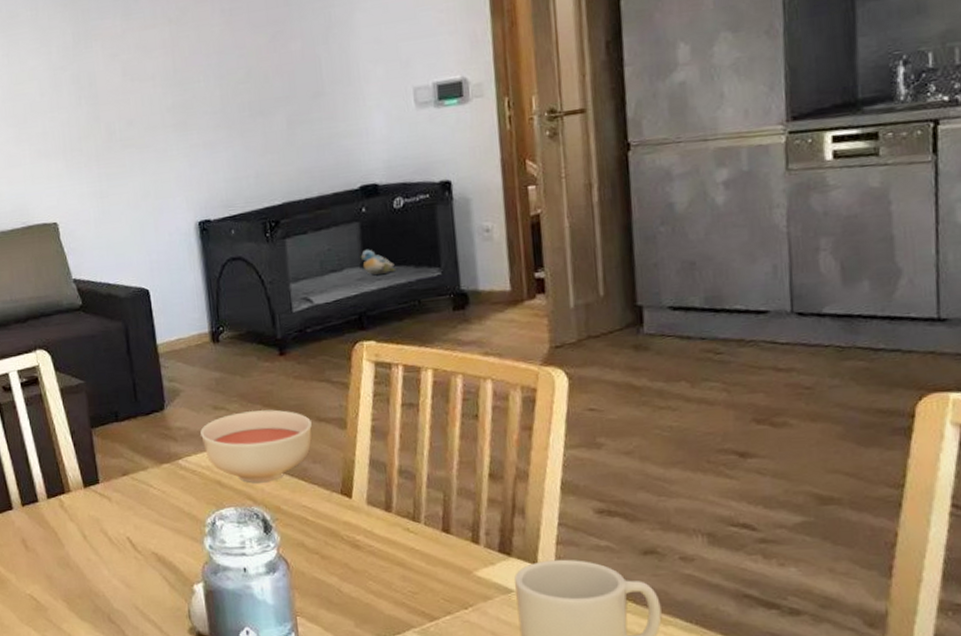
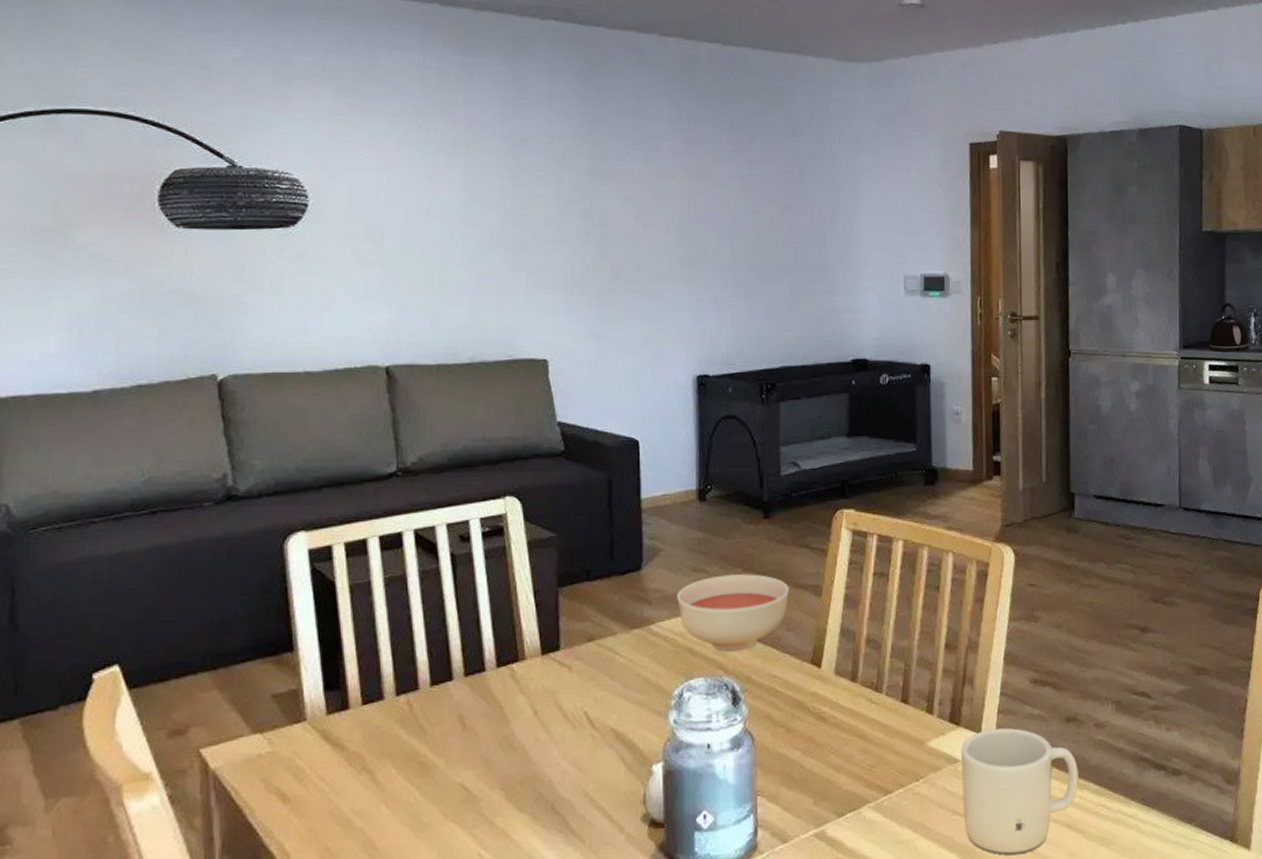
plush toy: present [360,249,397,275] -> none [847,420,878,446]
kettle: none [832,52,896,119] -> present [1209,302,1249,352]

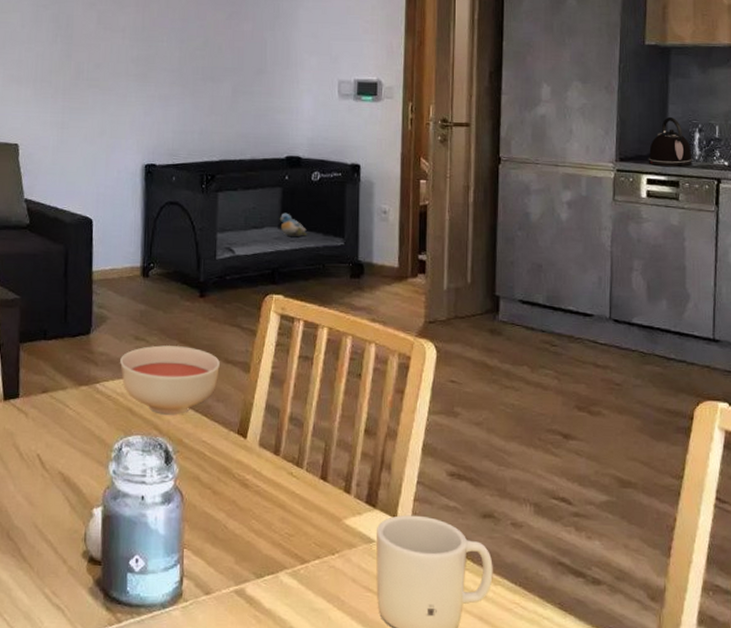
plush toy: none [847,420,878,446] -> present [279,212,308,237]

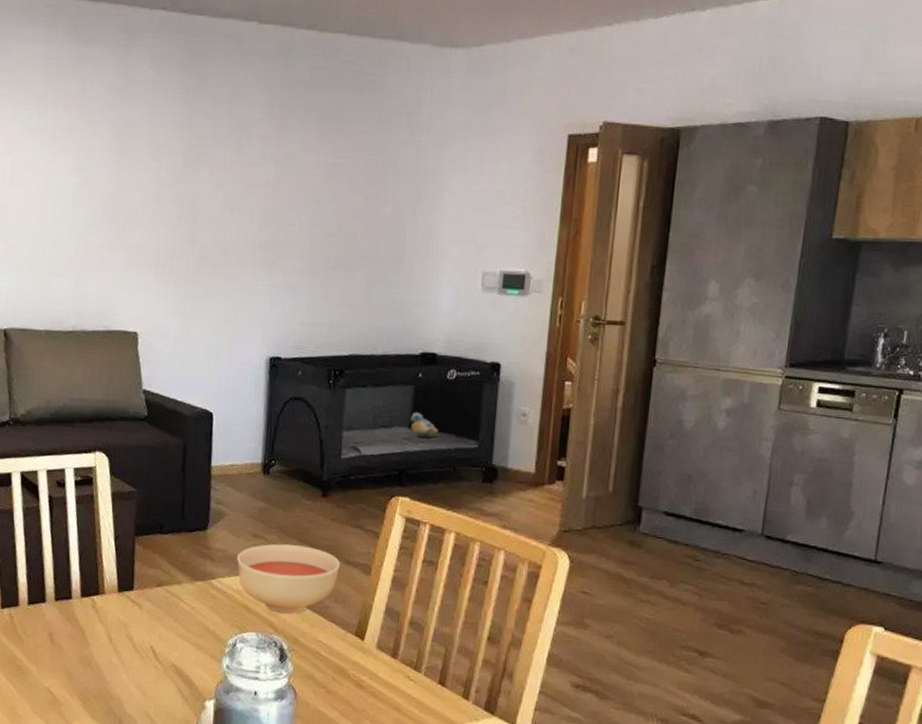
kettle: present [648,116,692,168] -> none [822,319,873,376]

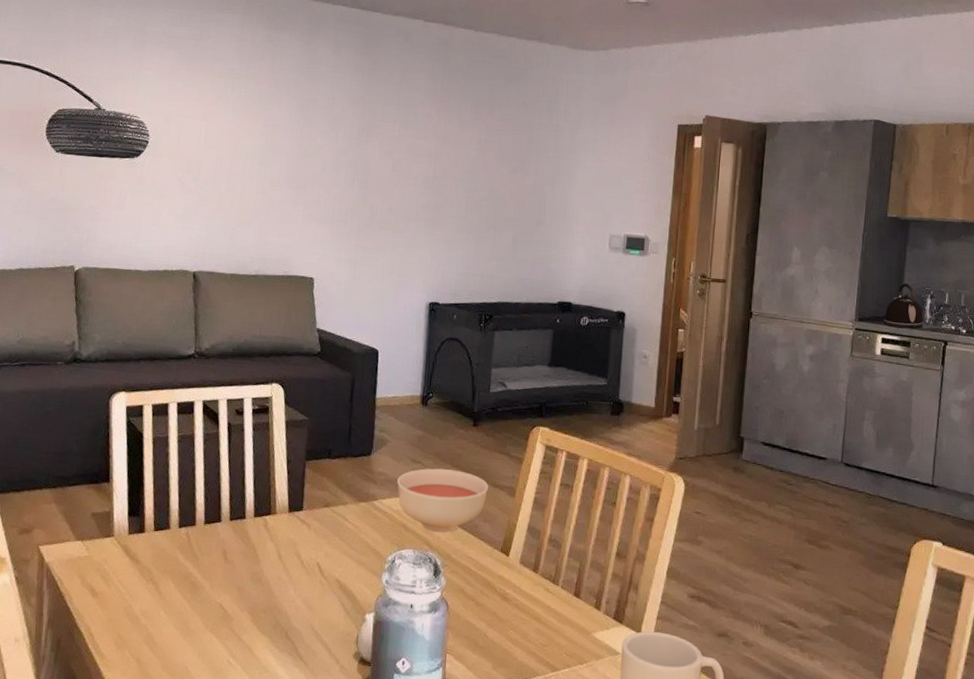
plush toy: present [410,412,440,438] -> none [549,352,575,376]
kettle: none [822,319,873,376] -> present [884,283,923,329]

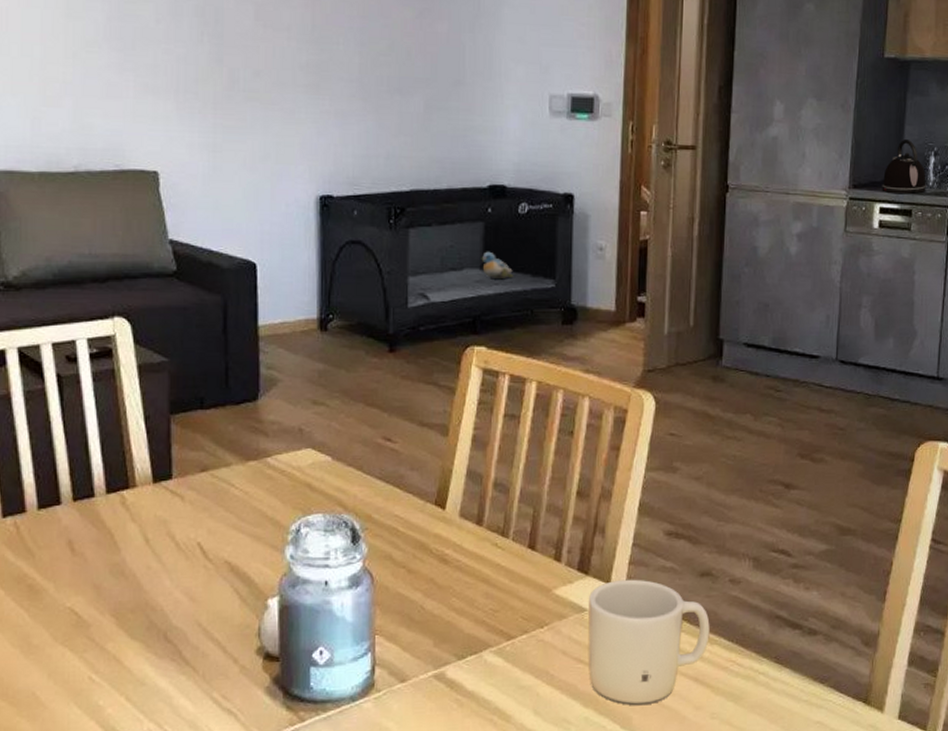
bowl: present [397,468,488,532] -> none [295,410,414,488]
plush toy: none [549,352,575,376] -> present [481,251,514,280]

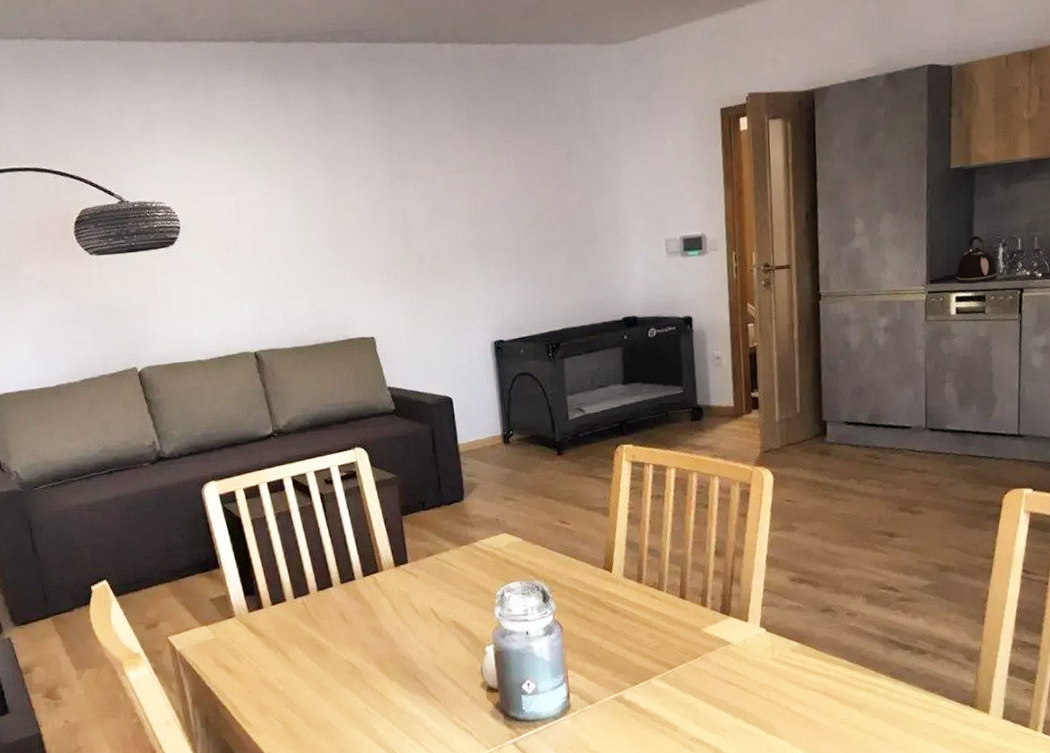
plush toy: present [481,251,514,280] -> none [622,369,650,391]
mug: present [588,579,710,706] -> none [732,617,834,716]

